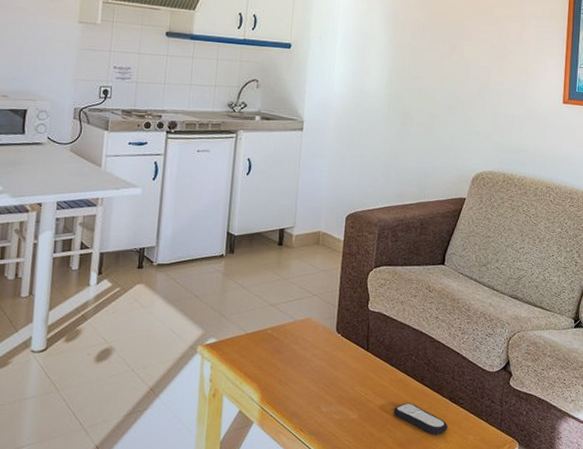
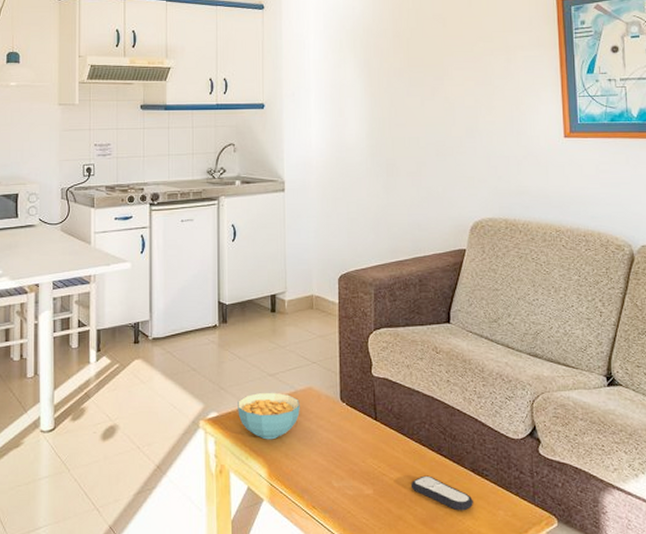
cereal bowl: none [236,322,298,366] -> present [238,393,300,440]

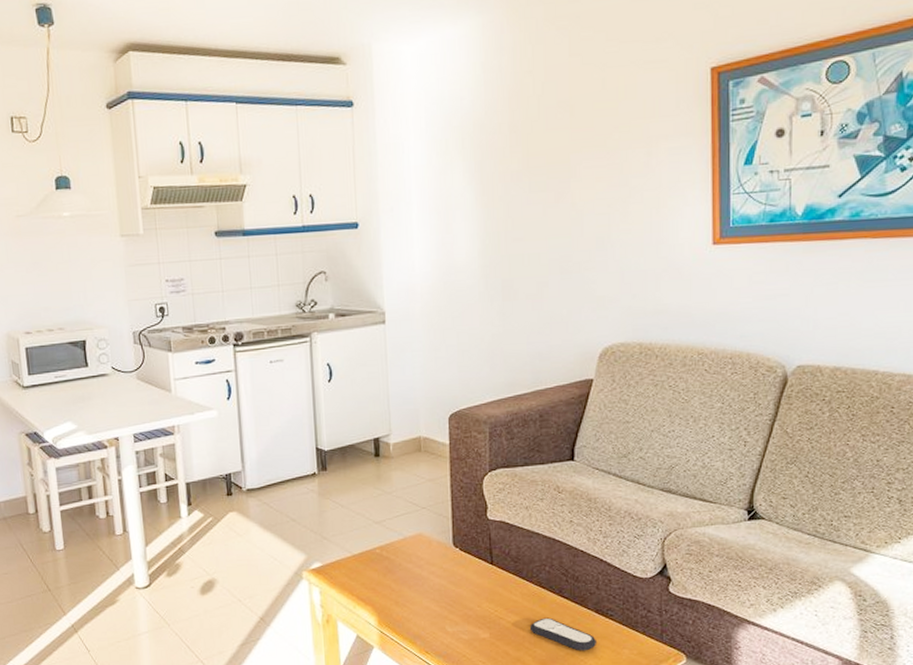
cereal bowl: present [238,393,300,440] -> none [342,541,410,588]

